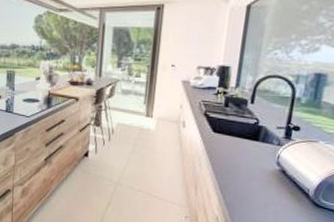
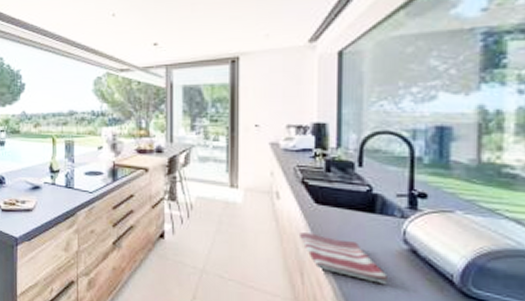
dish towel: none [197,155,262,197] -> present [298,232,389,285]

